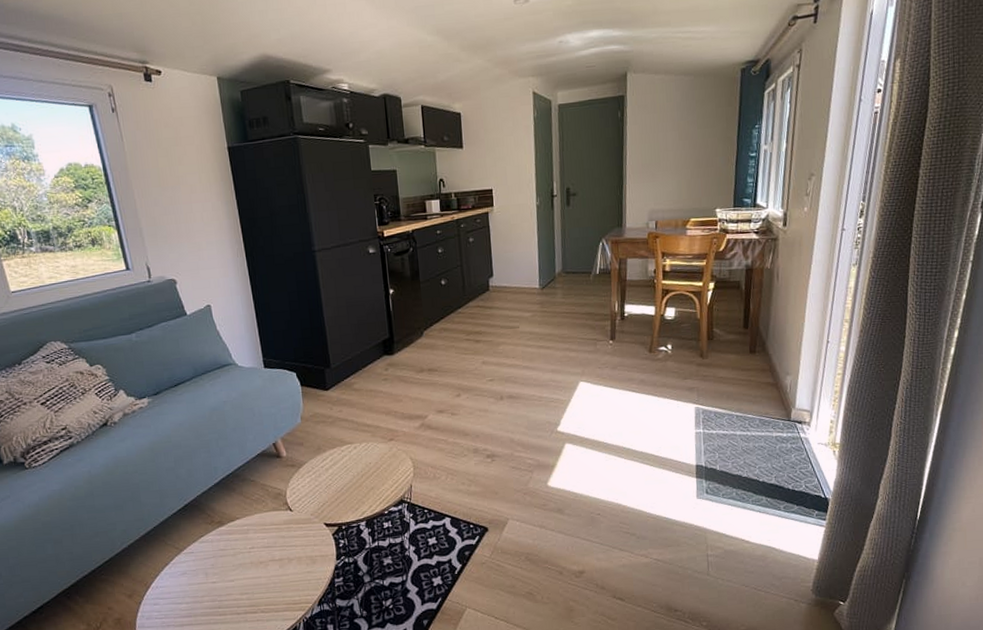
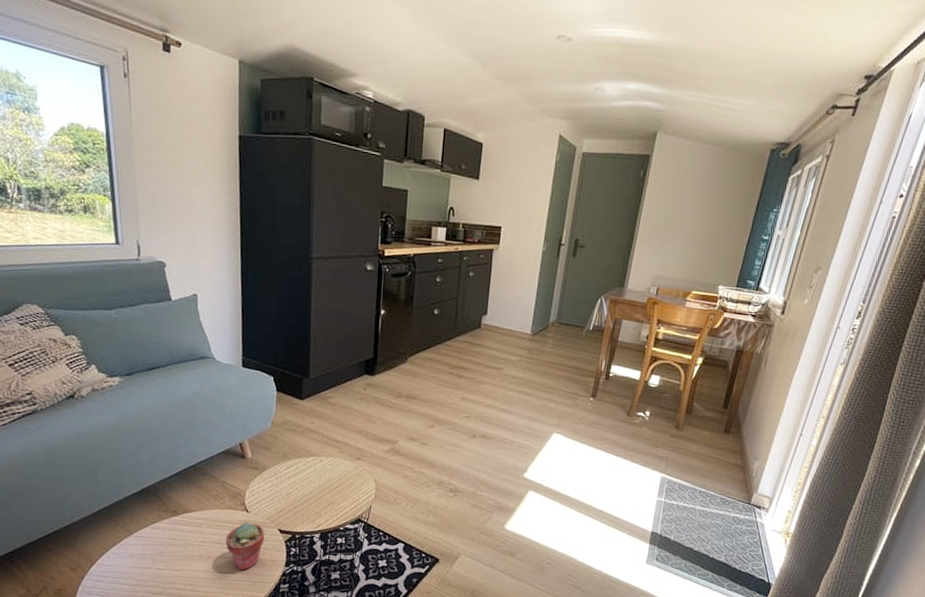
potted succulent: none [273,521,312,572] -> present [225,522,265,571]

